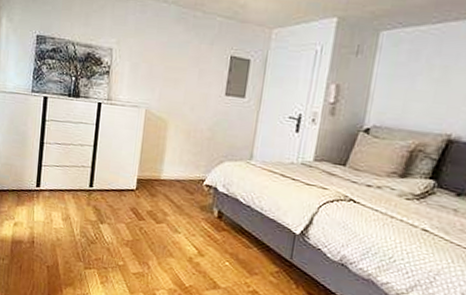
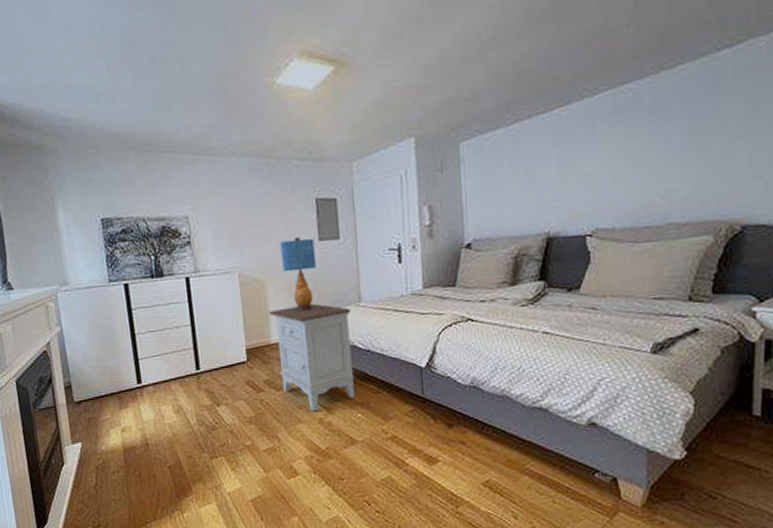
nightstand: none [162,149,241,250] -> present [268,303,355,412]
table lamp: none [186,87,221,158] -> present [280,236,317,312]

